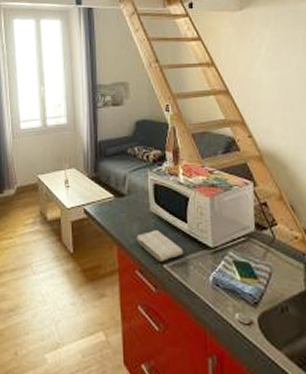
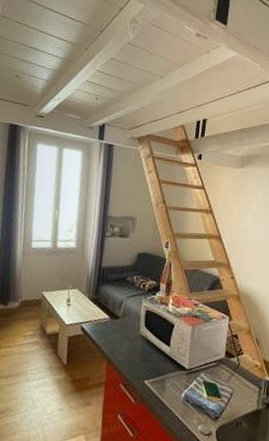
washcloth: present [136,230,184,261] -> none [124,350,164,378]

